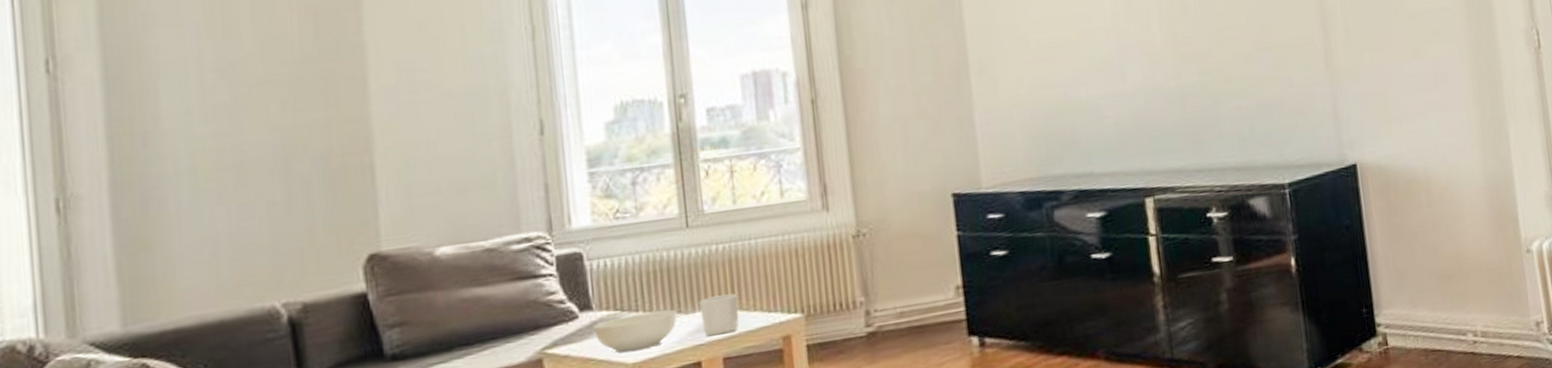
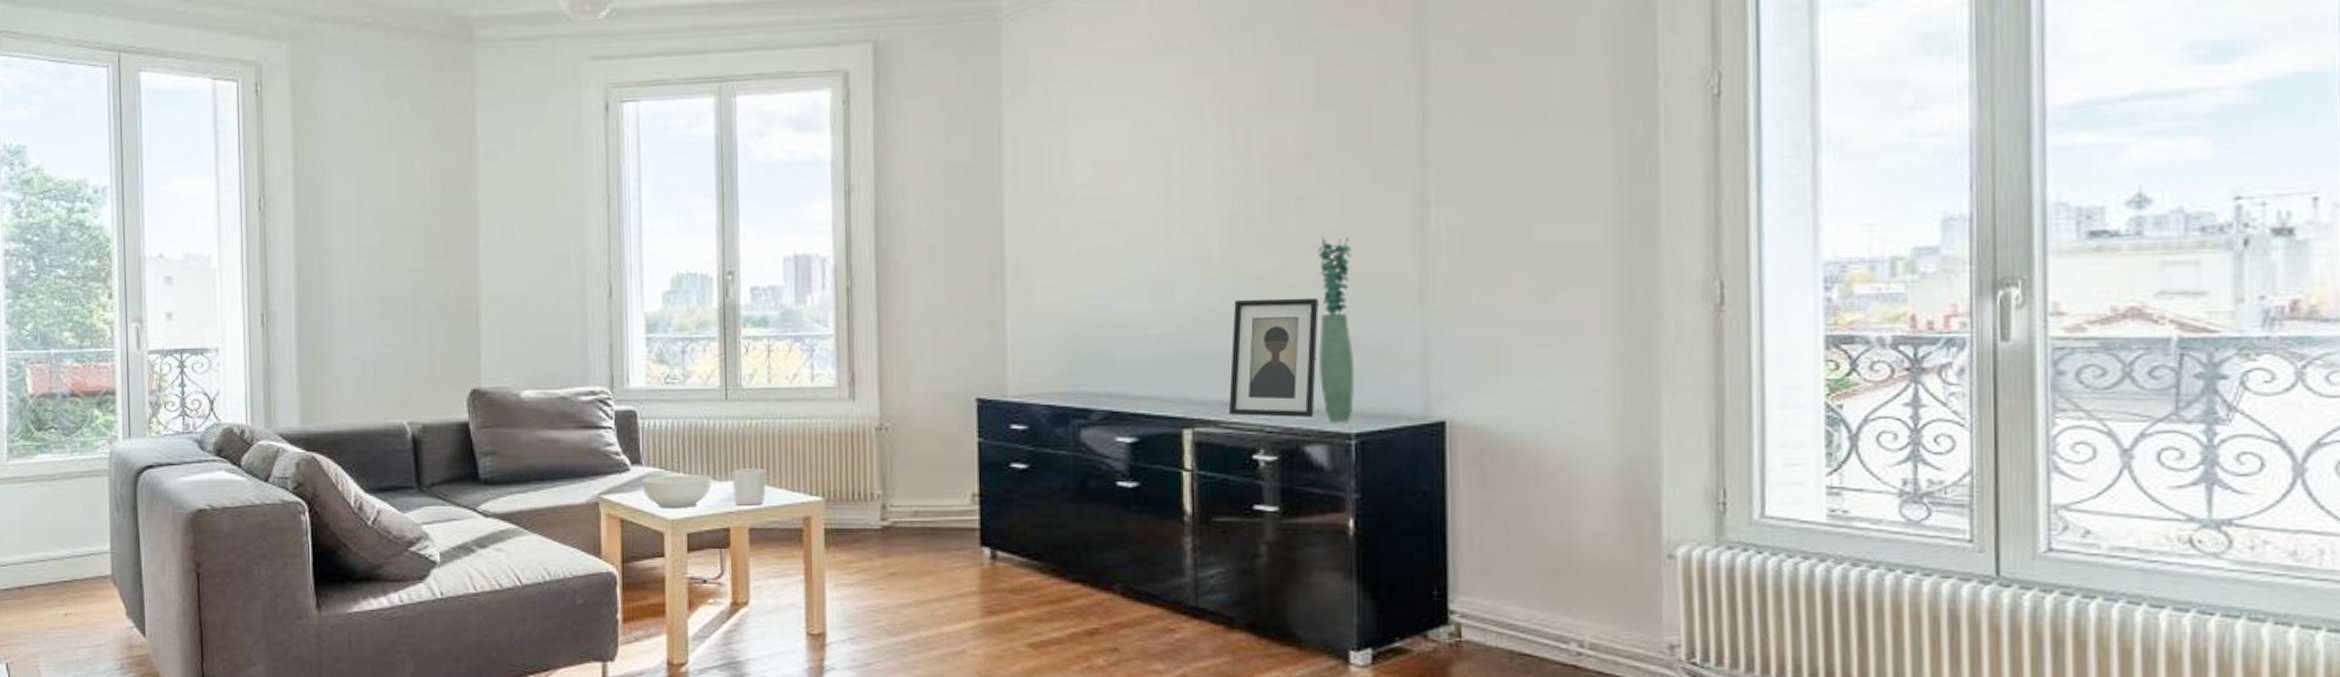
picture frame: none [1178,69,1254,181] -> present [1229,297,1320,419]
vase: none [1241,15,1284,177] -> present [1317,236,1355,423]

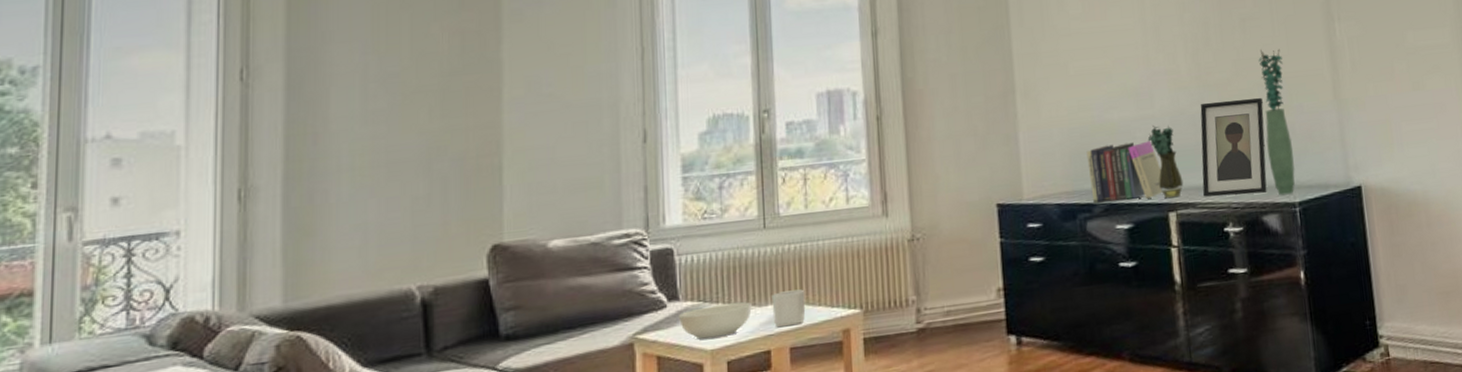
books: none [1086,340,1178,411] -> present [1086,140,1163,205]
vase: none [1163,321,1205,412] -> present [1147,125,1184,199]

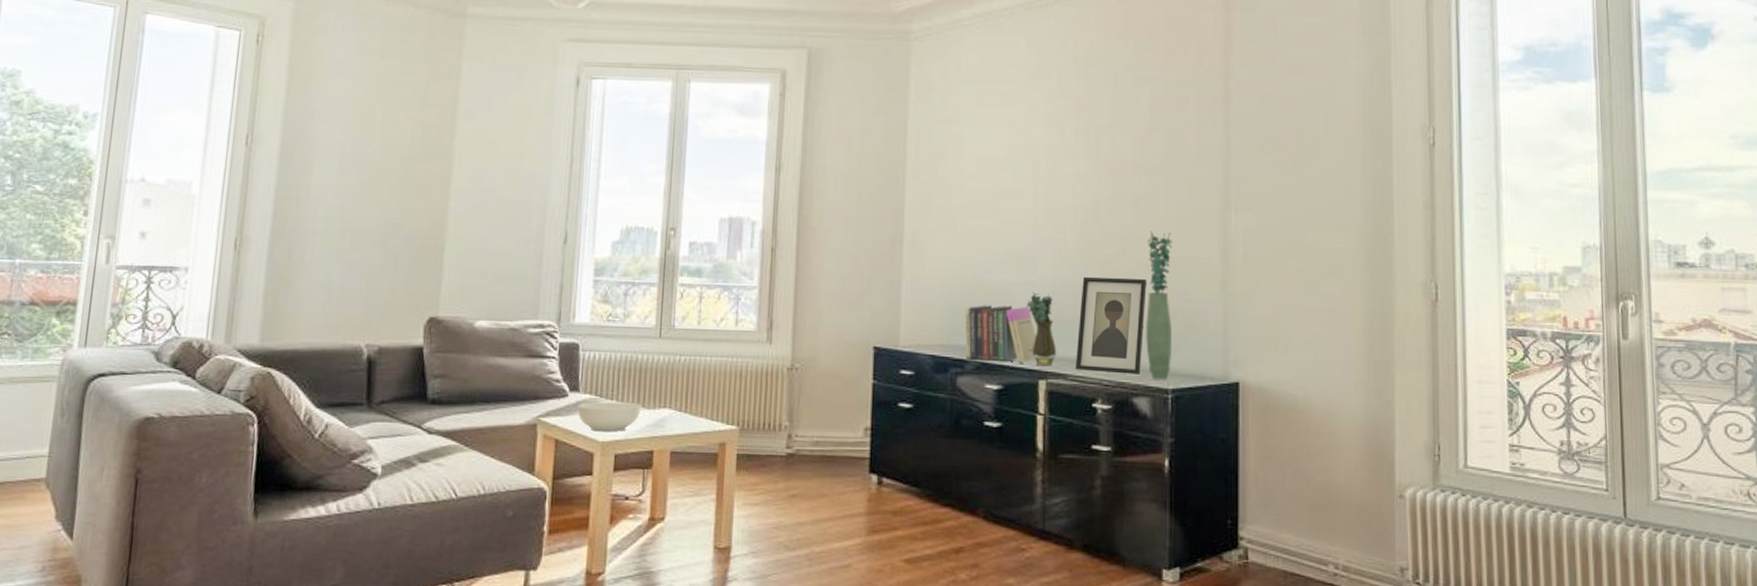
mug: present [772,289,806,328] -> none [658,398,689,432]

